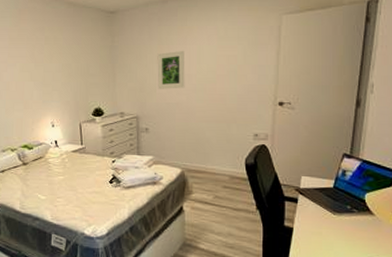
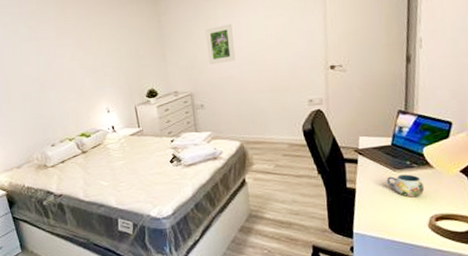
mug: none [325,218,363,243] -> present [386,174,425,198]

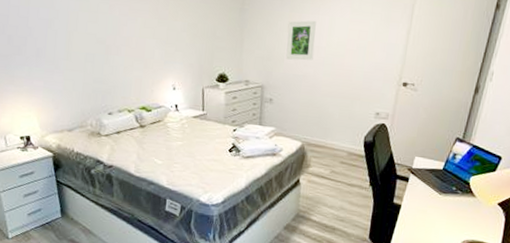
mug: present [386,174,425,198] -> none [431,198,464,222]

